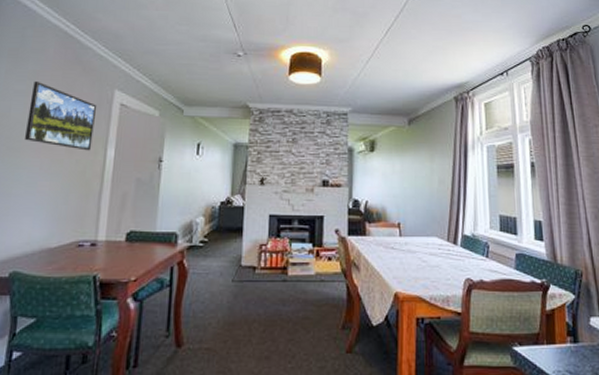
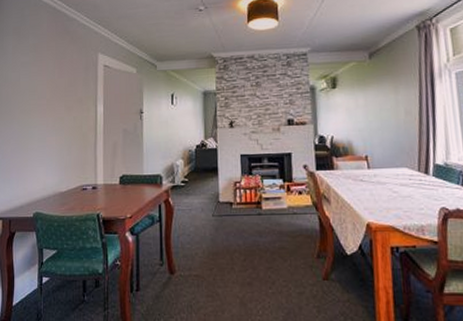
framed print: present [25,80,97,151] -> none [33,52,86,109]

